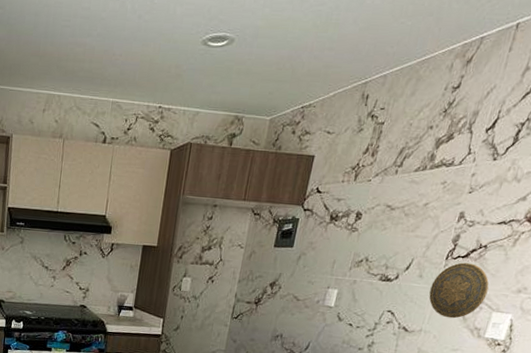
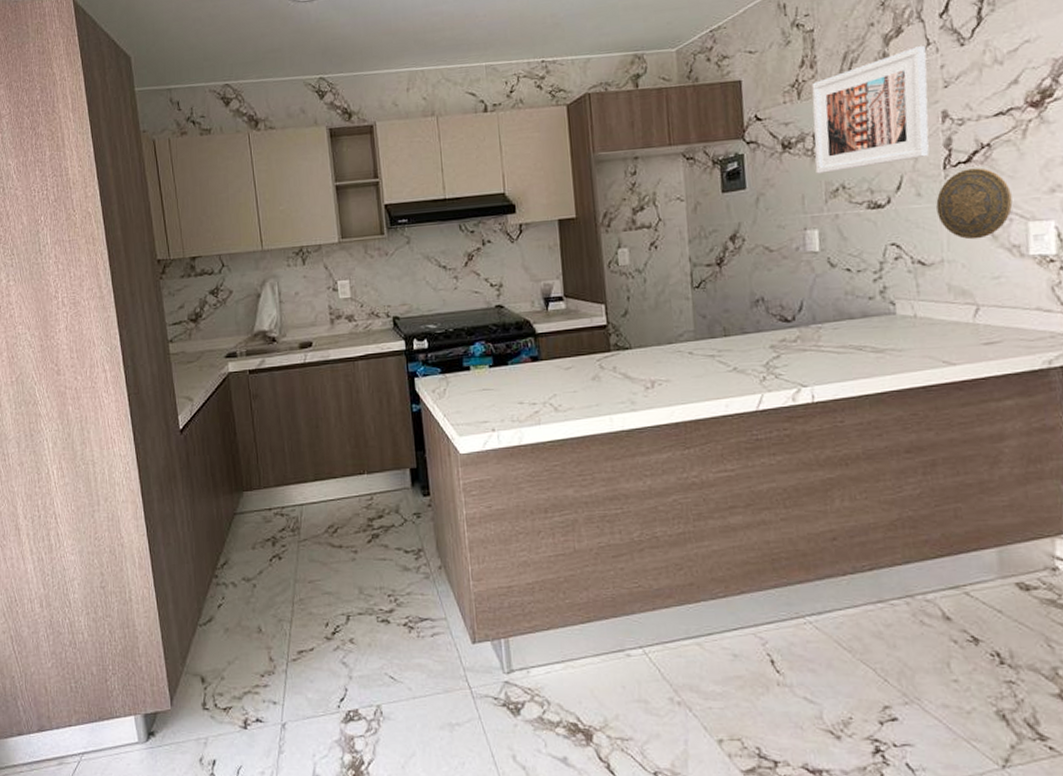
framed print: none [349,154,466,248] -> present [811,46,930,174]

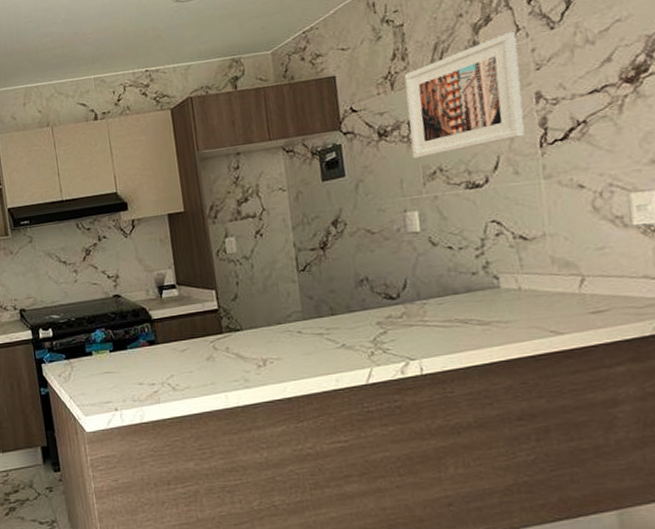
decorative plate: present [936,167,1013,240] -> none [534,144,613,213]

